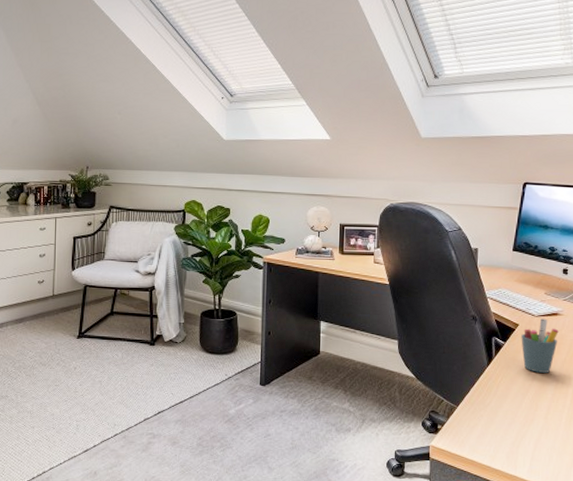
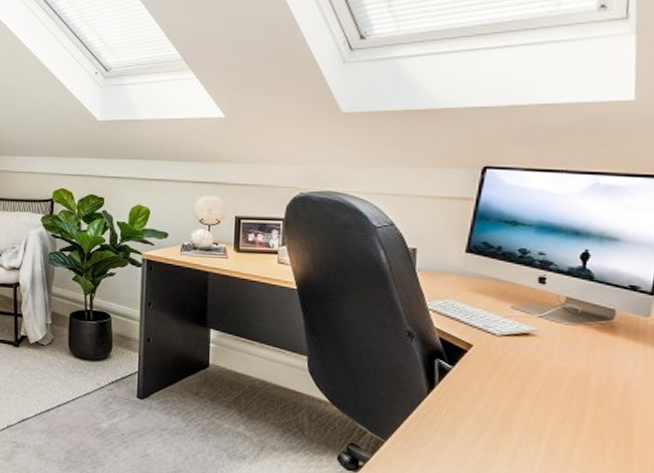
pen holder: present [521,318,559,373] -> none [475,339,531,408]

